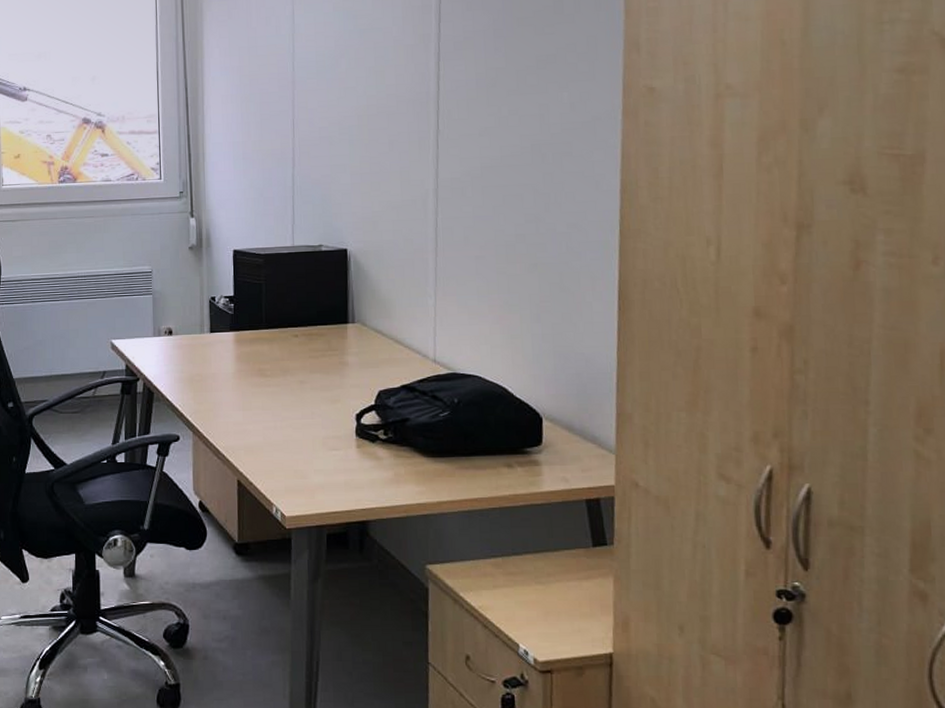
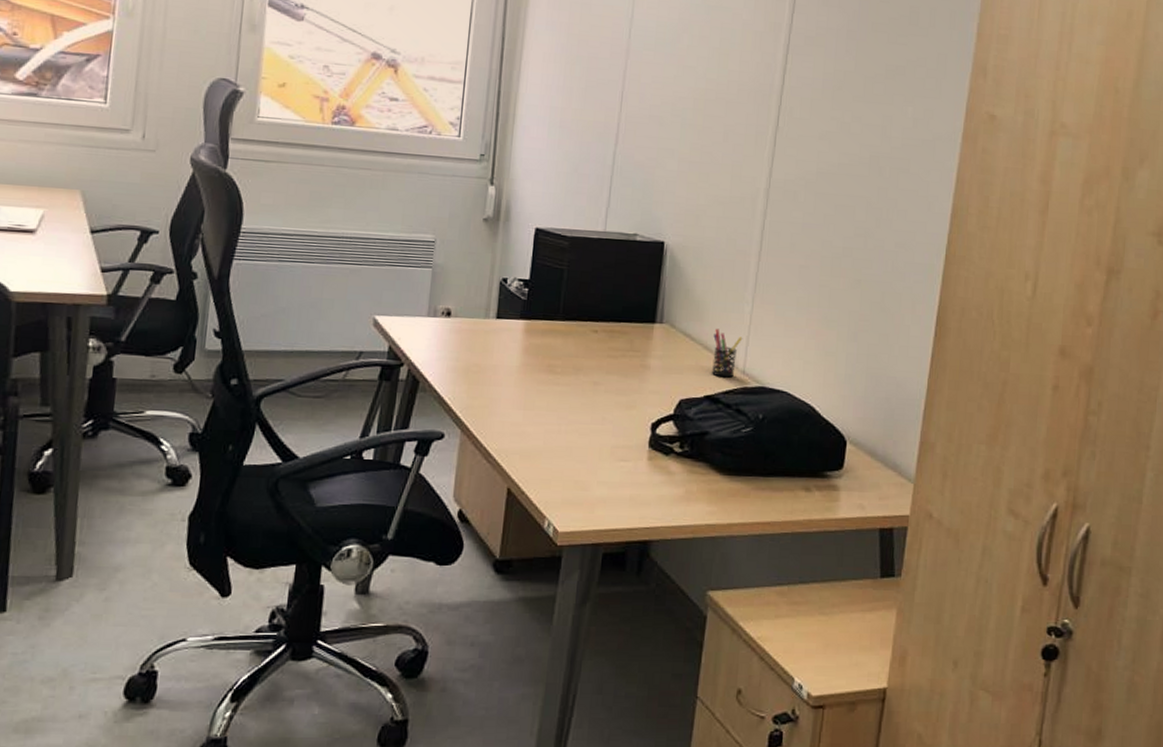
pen holder: none [402,323,430,367] -> present [712,328,743,378]

